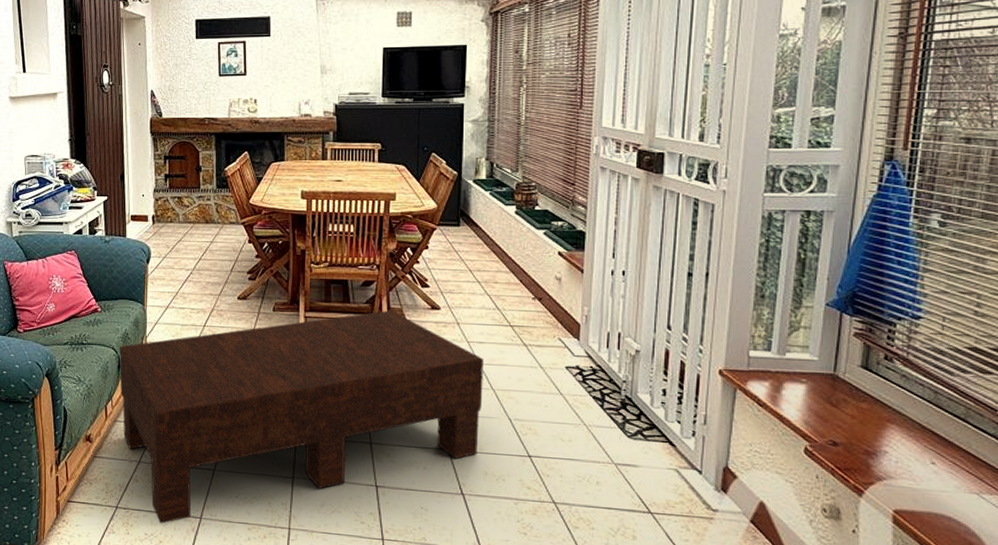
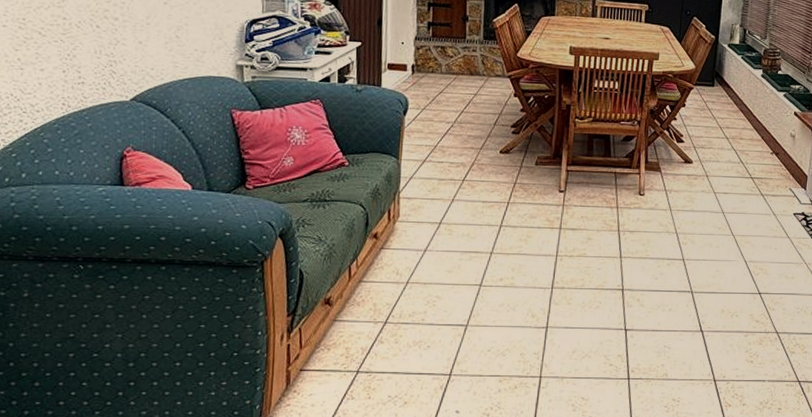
coffee table: present [120,310,483,524] -> none [367,164,727,384]

